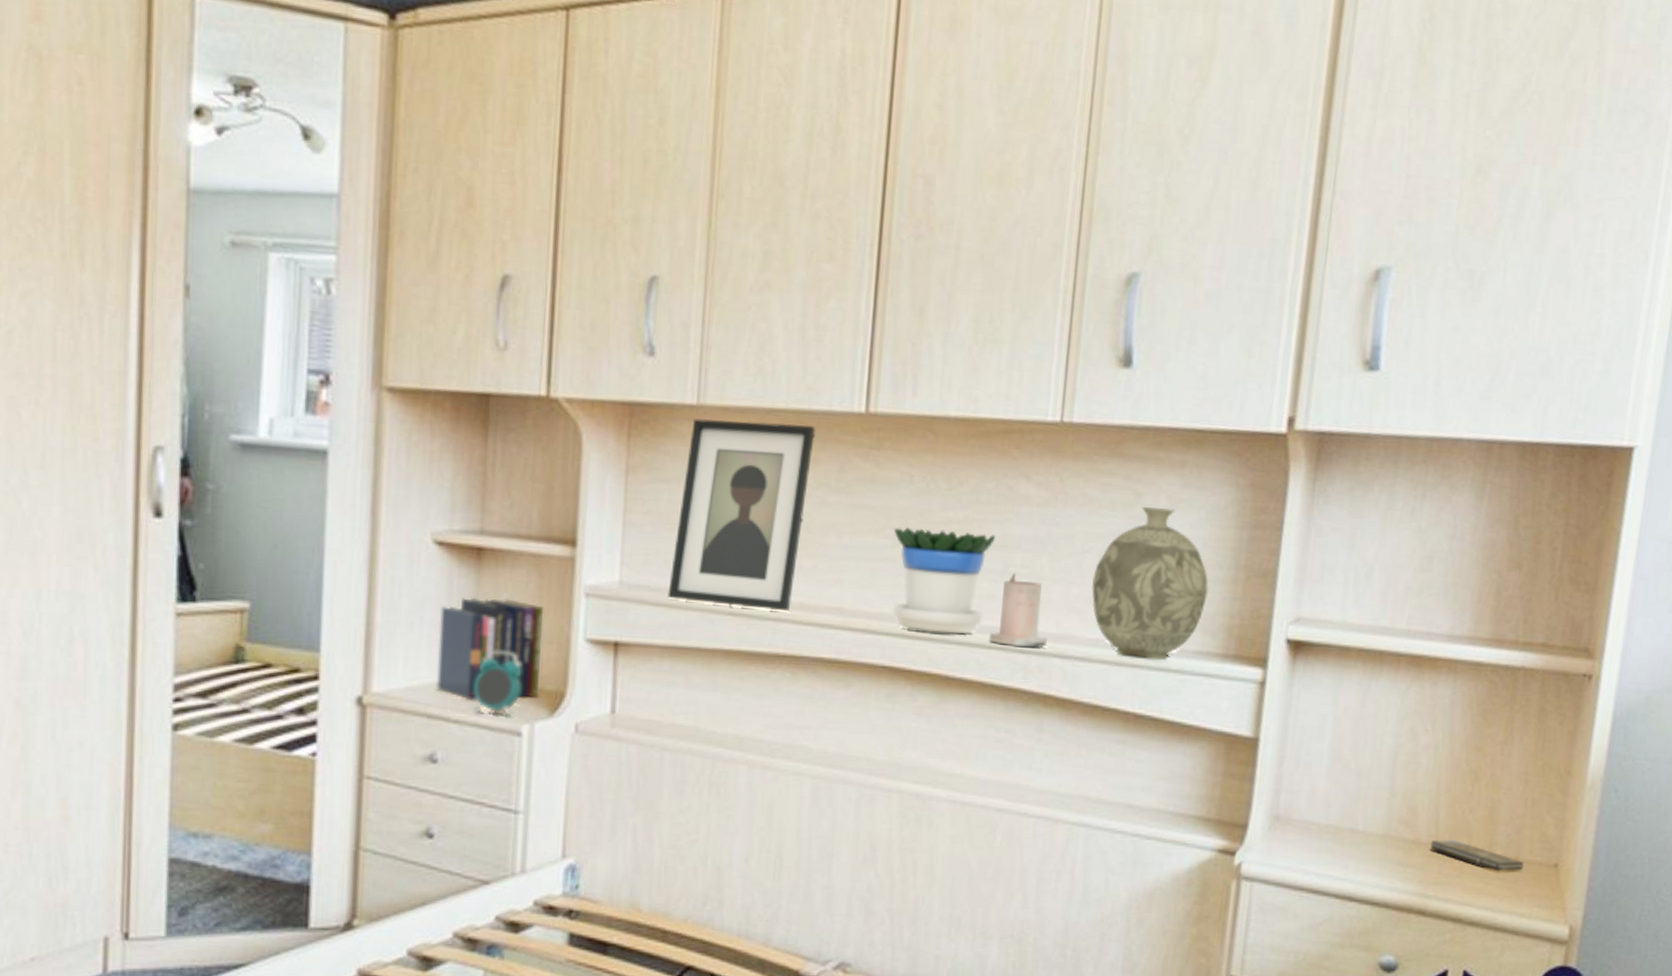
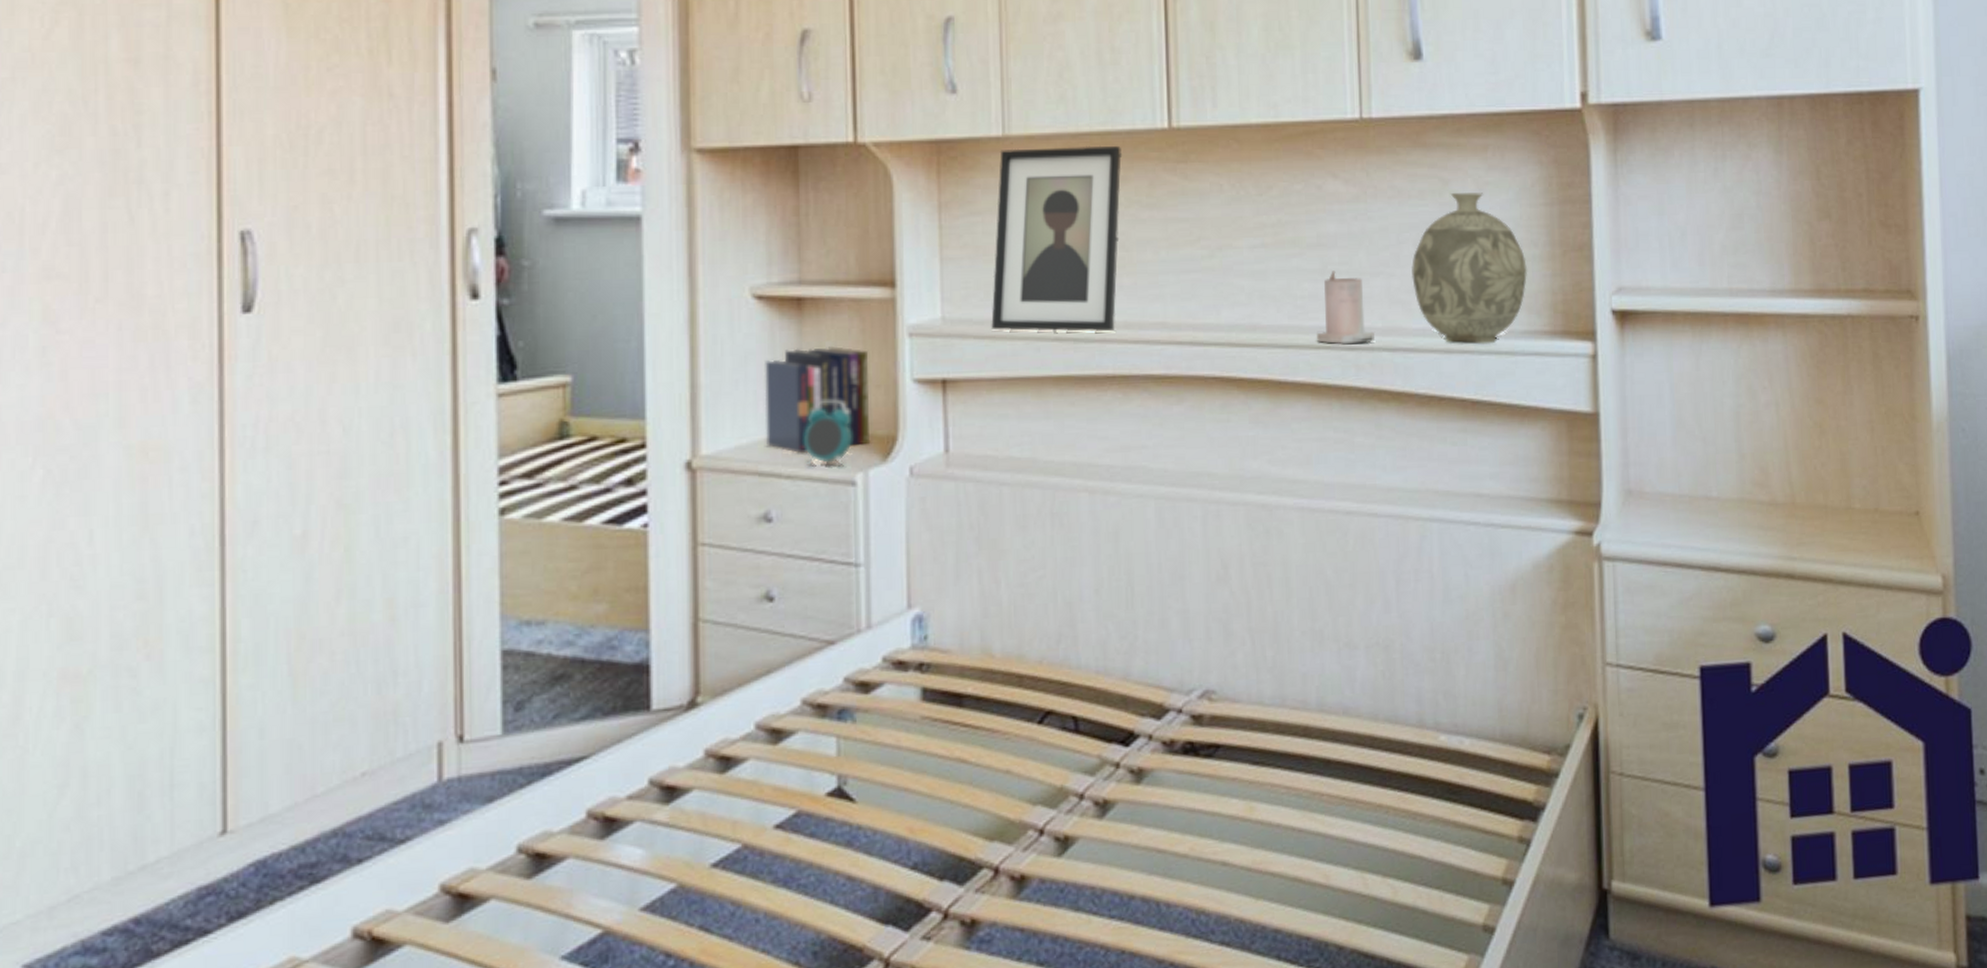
flowerpot: present [892,527,995,634] -> none [1208,235,1310,339]
mobile phone: present [1430,839,1524,872] -> none [1787,497,1885,526]

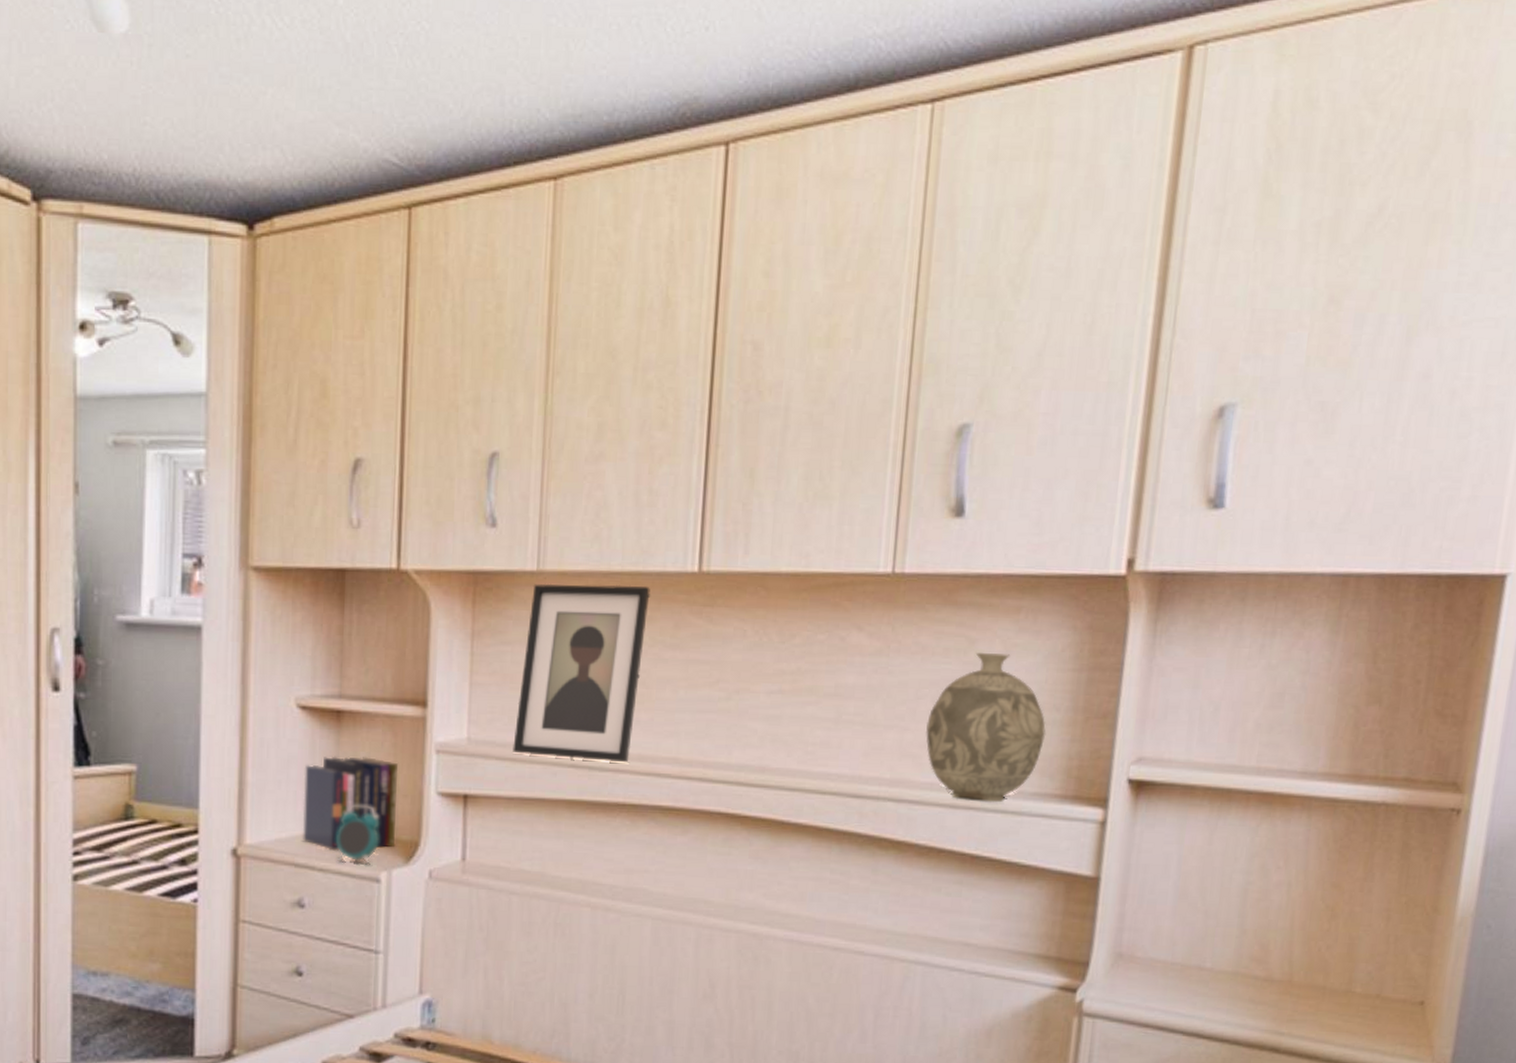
candle: present [1317,271,1374,345] -> none [824,720,881,793]

